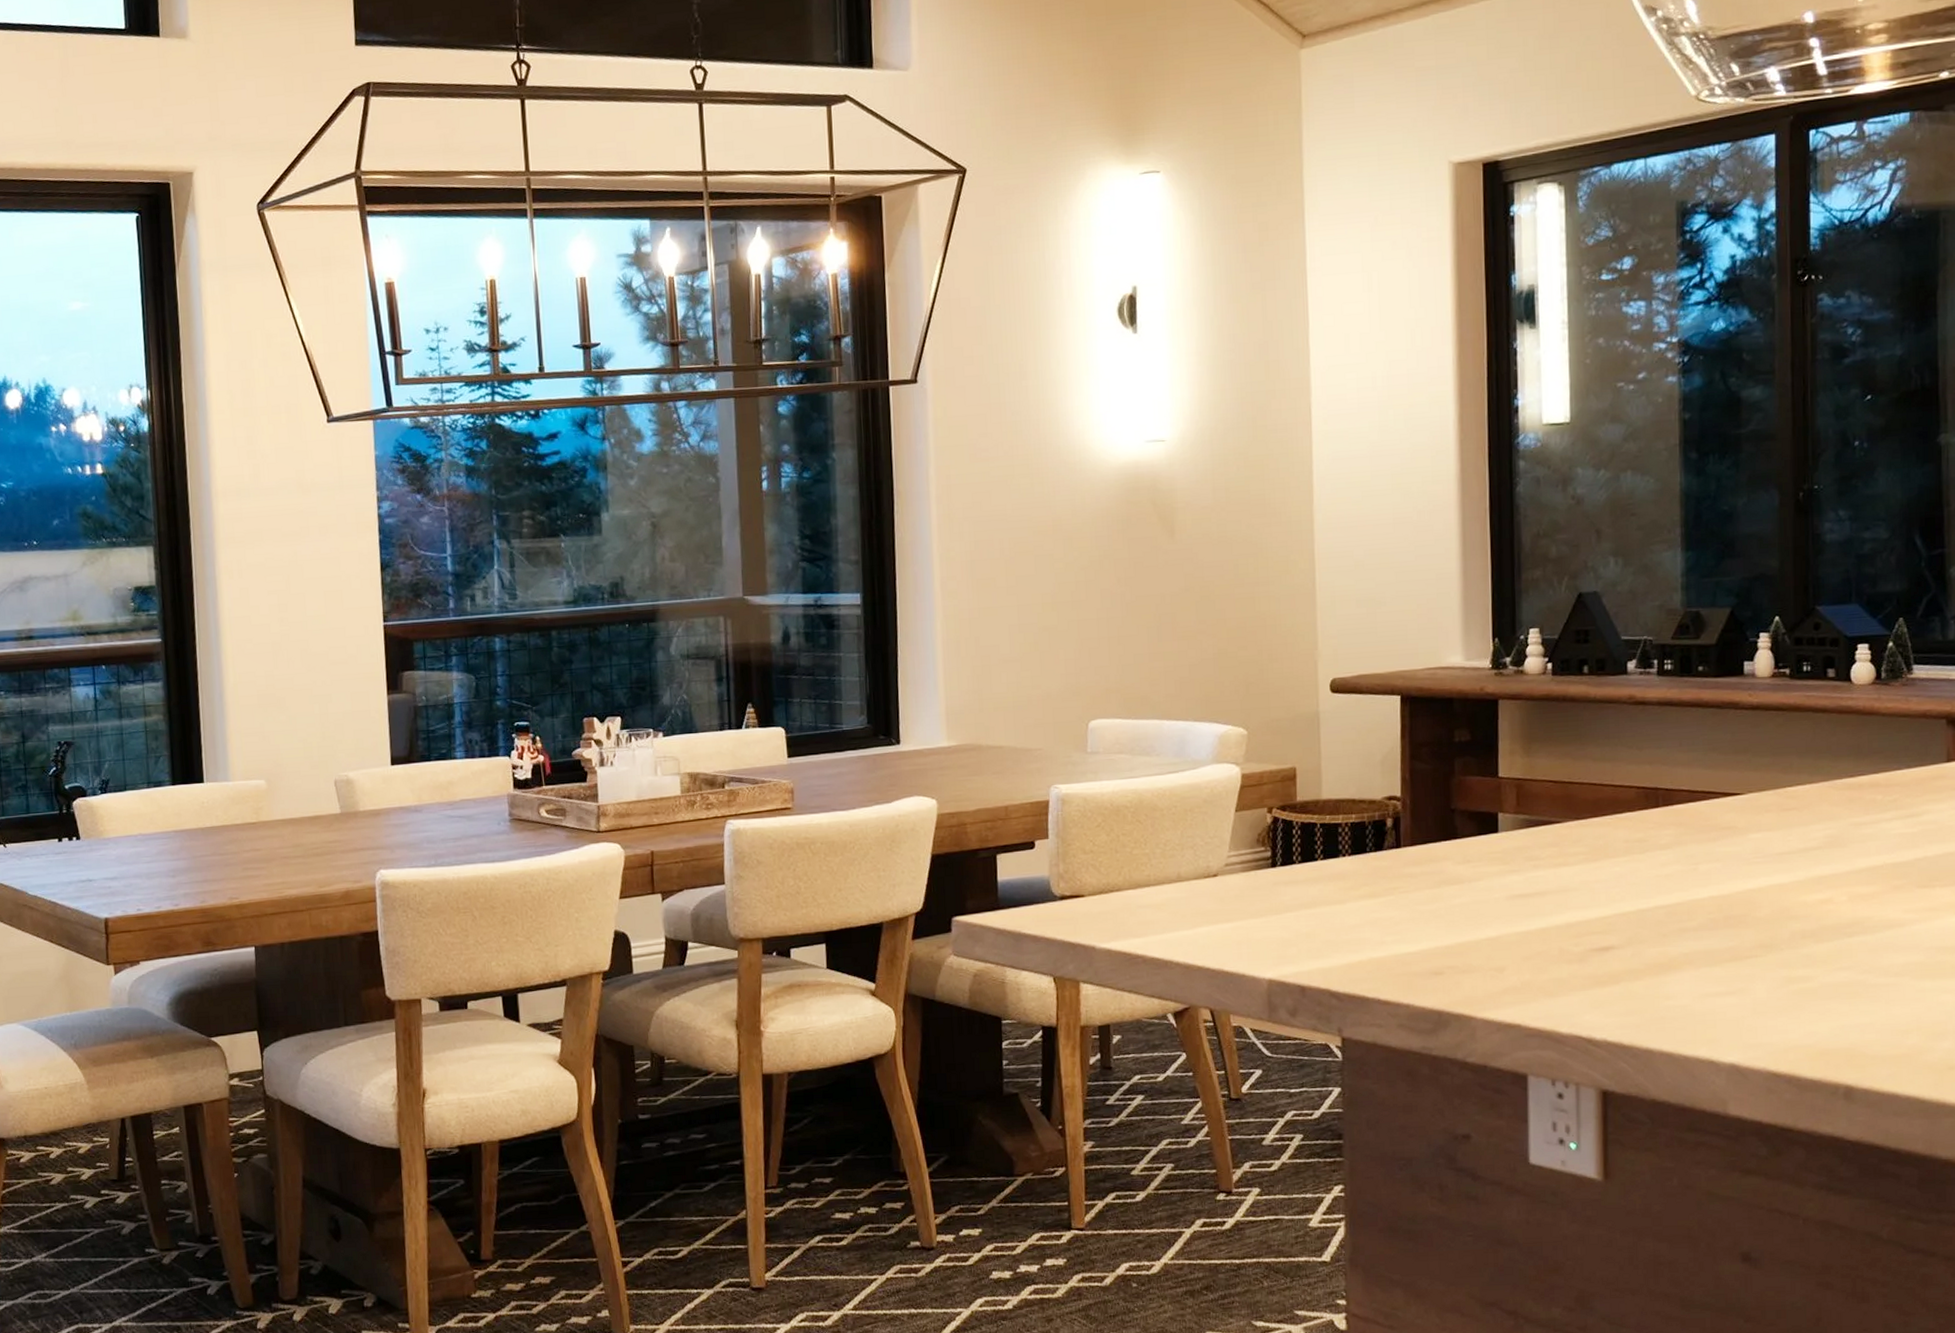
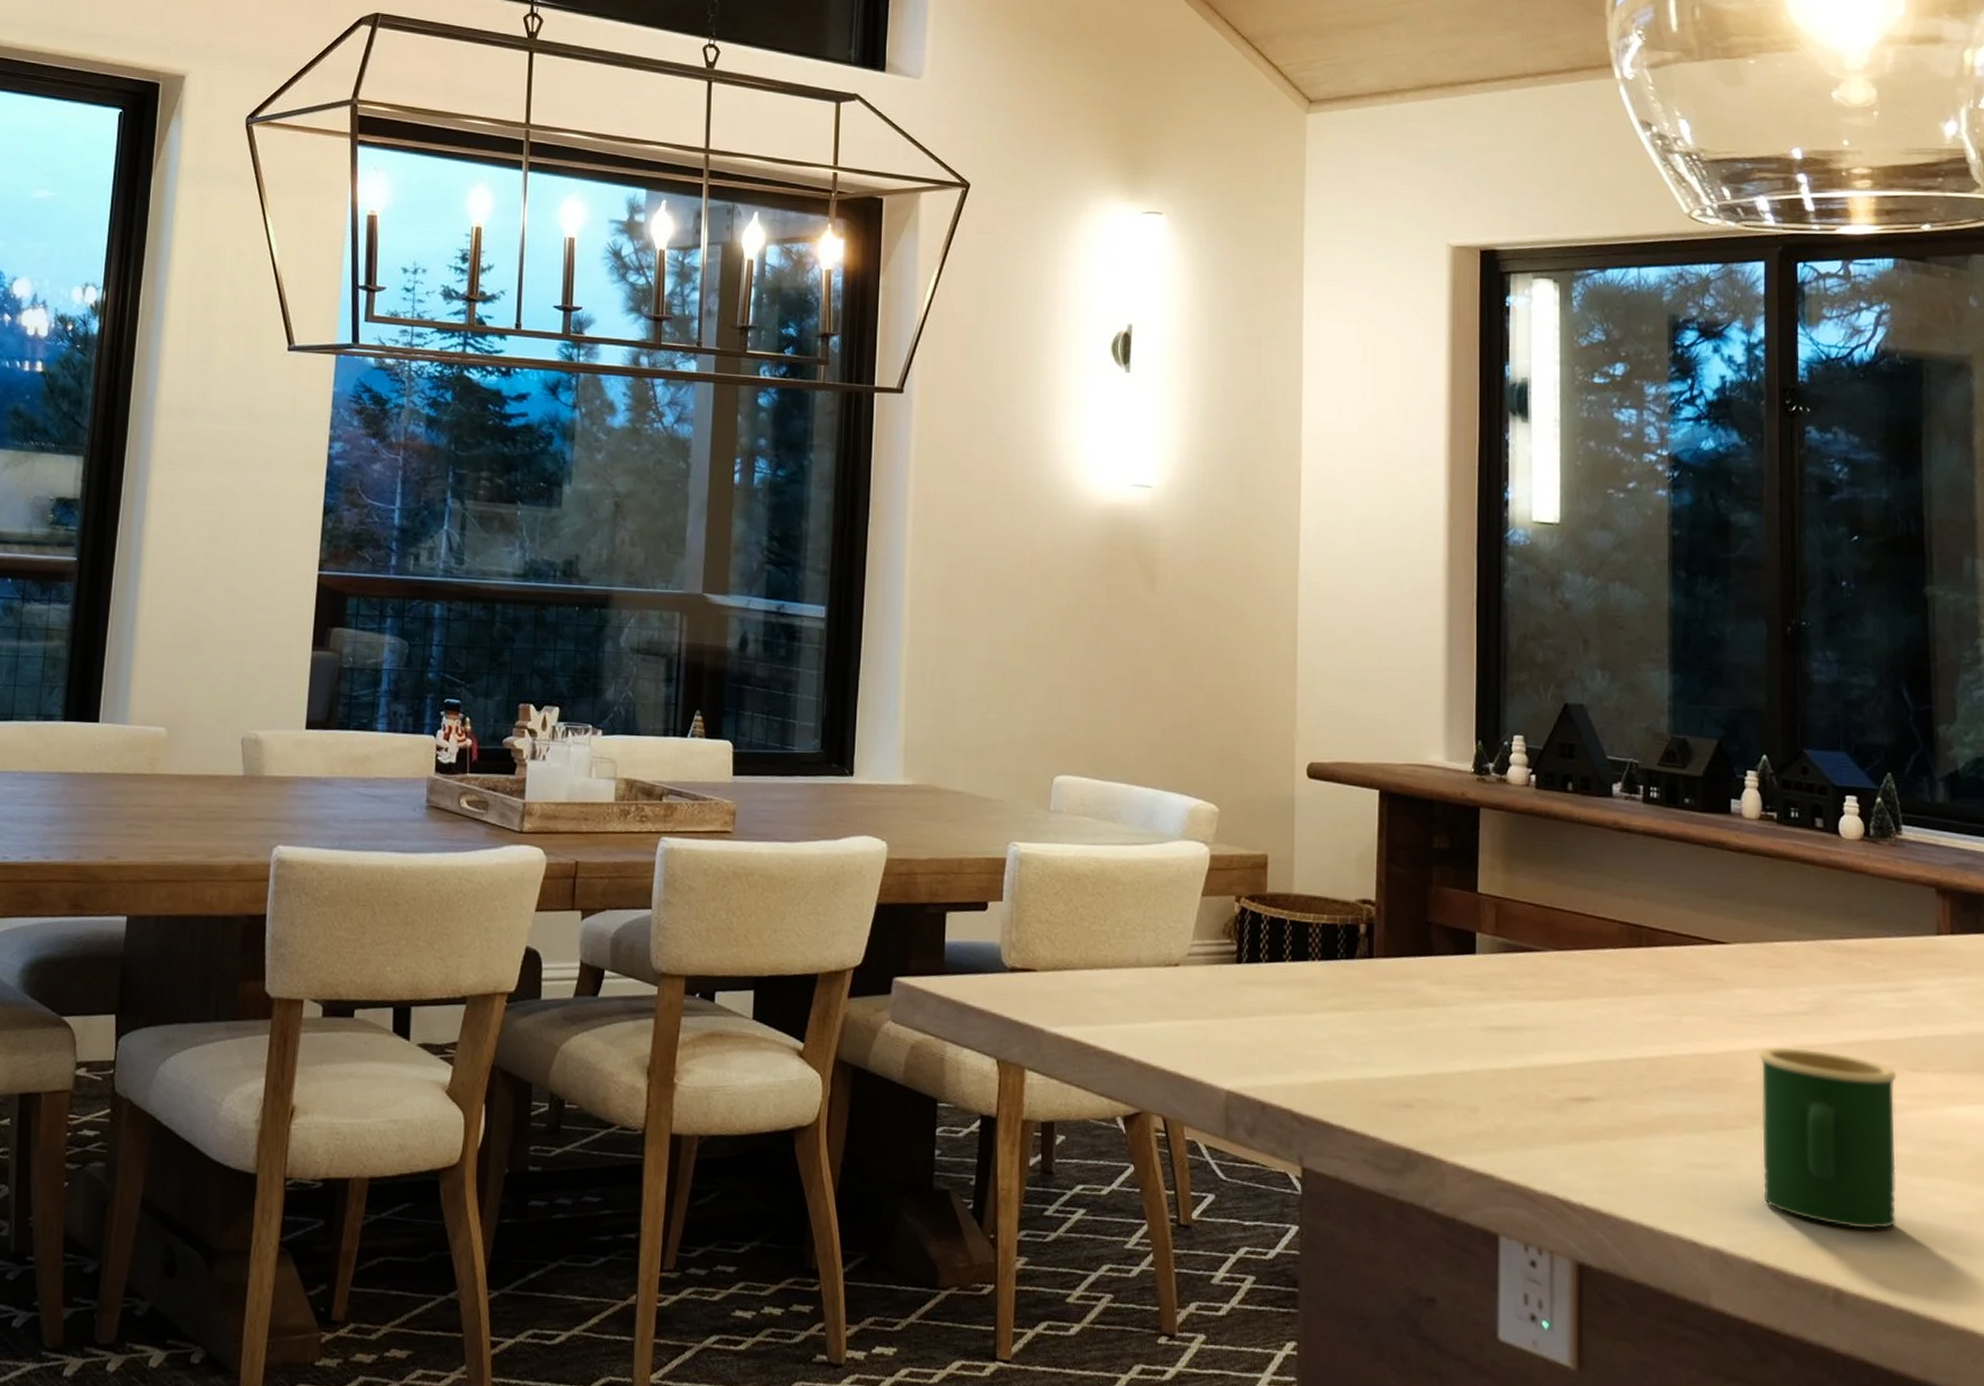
mug: none [1772,879,1907,1032] -> present [1759,1047,1897,1229]

